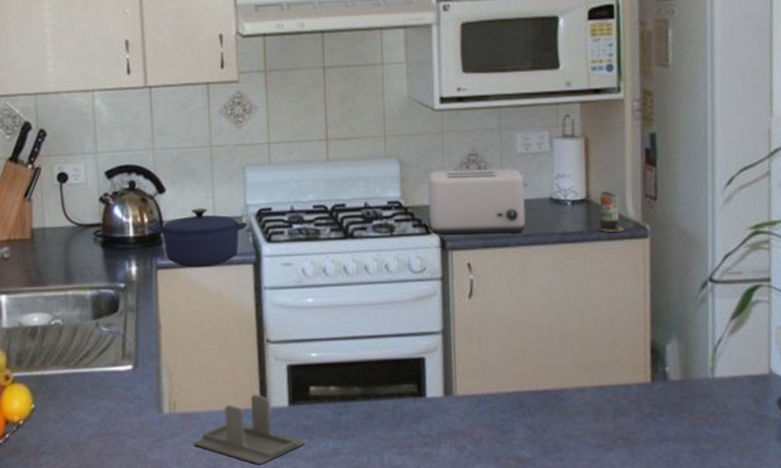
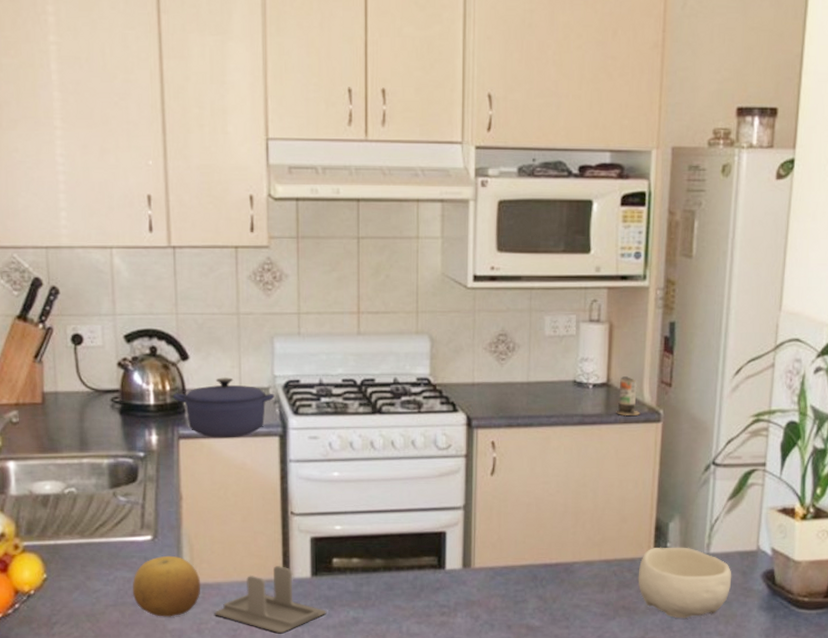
fruit: none [114,385,181,447] -> present [132,555,201,617]
toaster: present [428,168,529,235] -> none [456,349,554,413]
bowl: none [635,371,743,450] -> present [637,547,732,619]

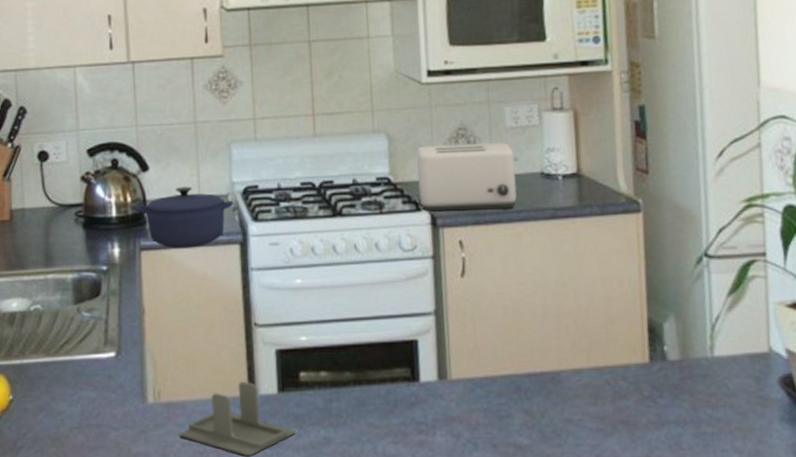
fruit: present [132,555,201,617] -> none [96,373,166,440]
toaster: none [456,349,554,413] -> present [416,142,519,212]
can: present [616,376,641,416] -> none [590,165,618,208]
bowl: present [637,547,732,619] -> none [634,350,744,434]

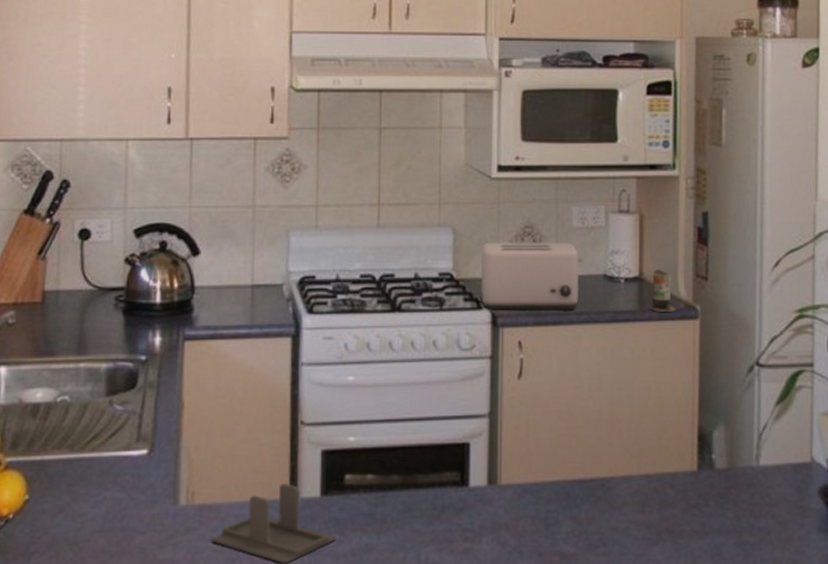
cooking pot: present [133,186,234,249] -> none [180,273,288,340]
can: none [590,165,618,208] -> present [650,270,677,313]

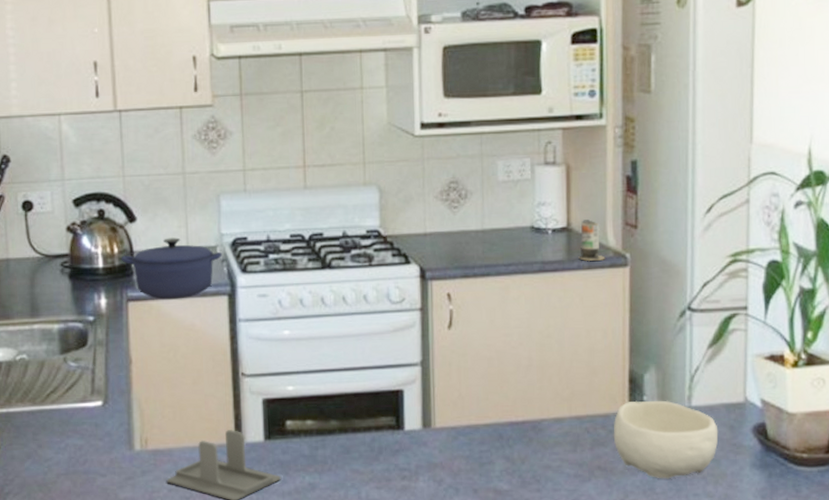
cooking pot: none [180,273,288,340] -> present [120,237,222,300]
toaster: present [480,242,583,310] -> none [407,196,510,264]
bowl: none [681,459,786,543] -> present [613,400,719,479]

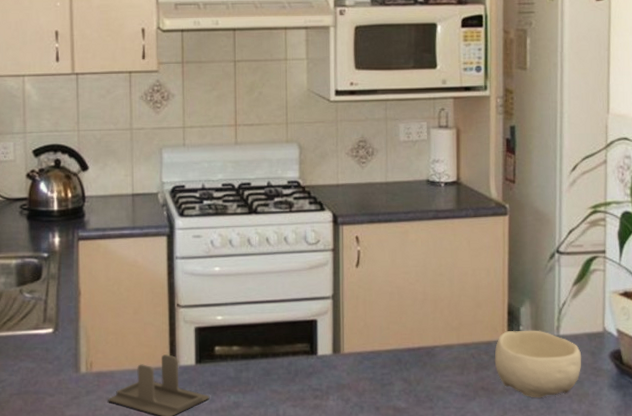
cooking pot: present [120,237,222,300] -> none [73,185,163,239]
can: present [578,220,606,262] -> none [466,175,489,211]

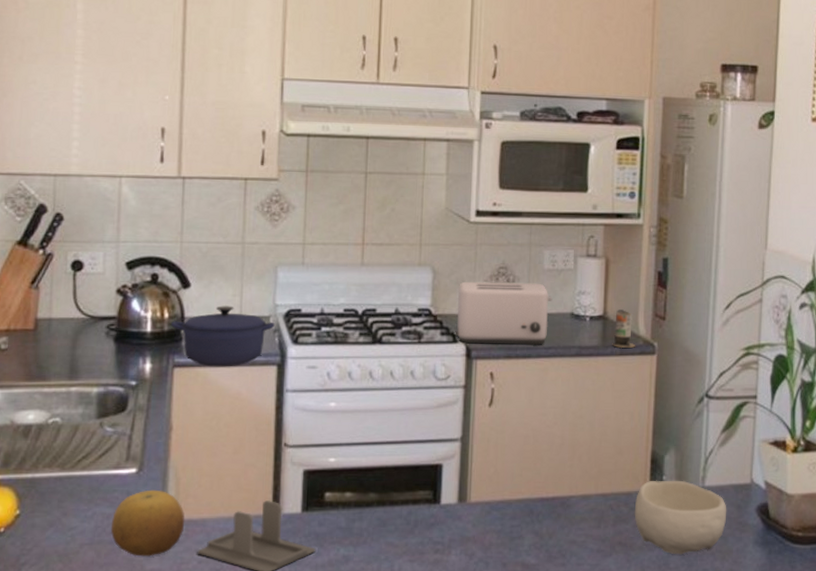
fruit: none [34,346,96,404] -> present [110,489,185,557]
cooking pot: none [73,185,163,239] -> present [170,305,275,367]
toaster: none [323,154,409,211] -> present [456,281,553,345]
can: none [466,175,489,211] -> present [612,310,636,349]

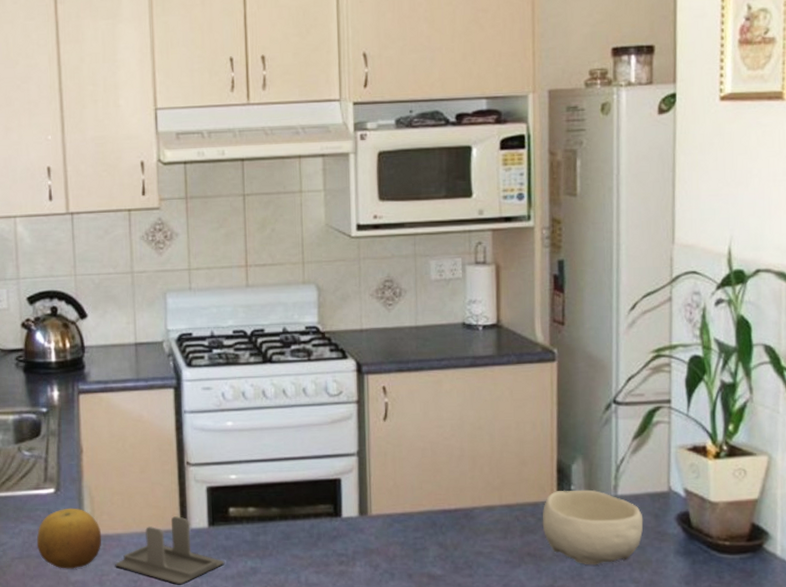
cooking pot: present [170,305,275,367] -> none [72,333,169,392]
toaster: present [456,281,553,345] -> none [345,294,442,359]
can: present [612,310,636,349] -> none [508,317,534,357]

